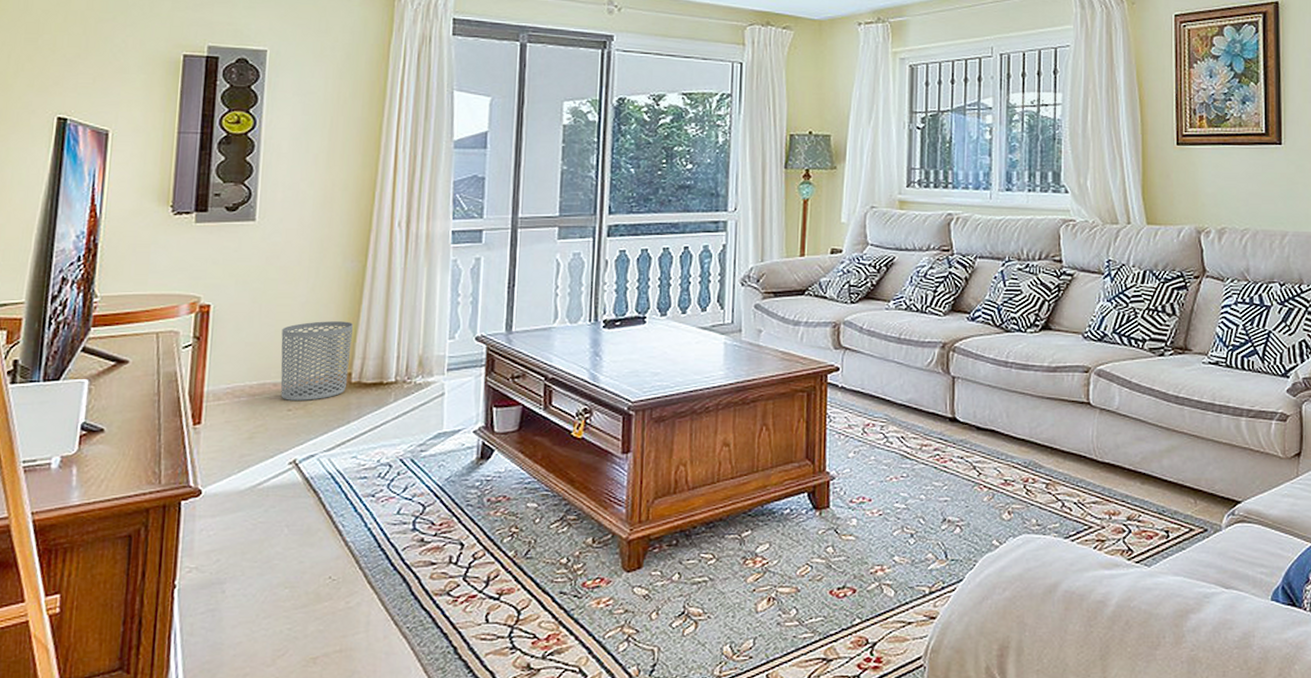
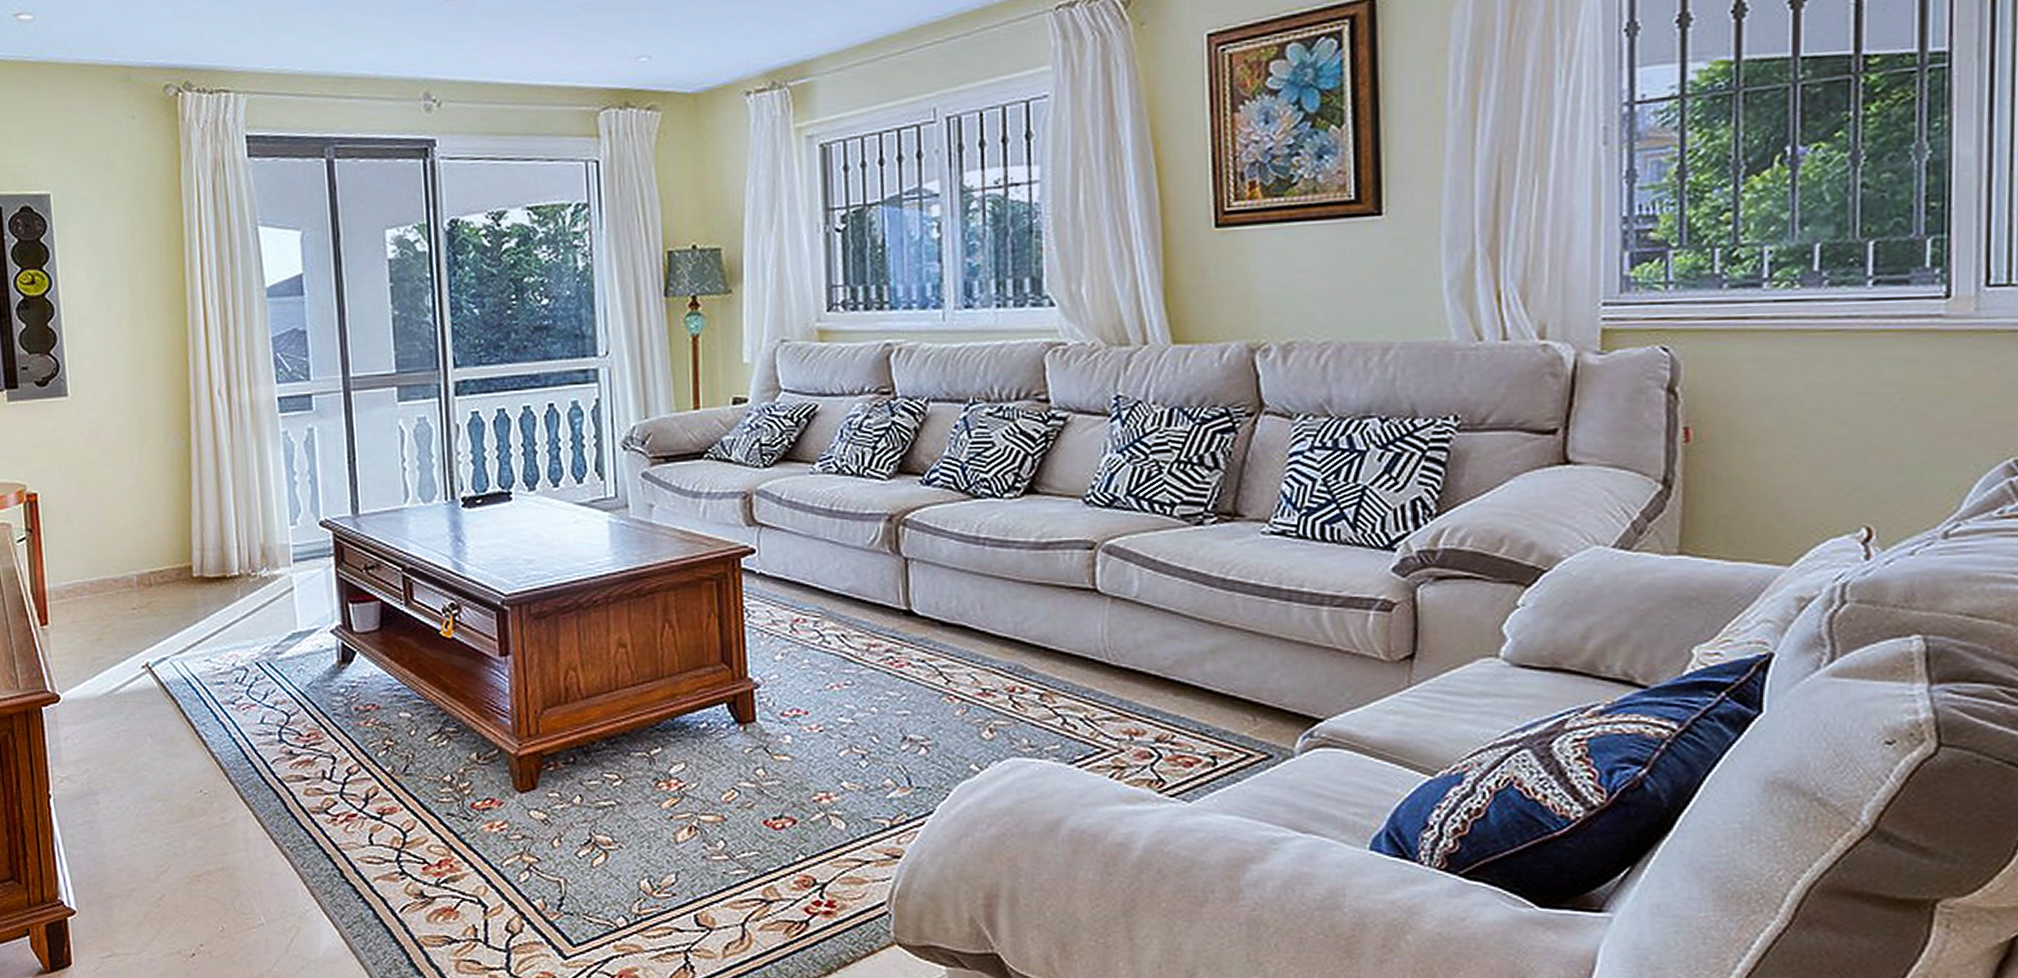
waste bin: present [281,321,353,401] -> none [113,508,189,598]

